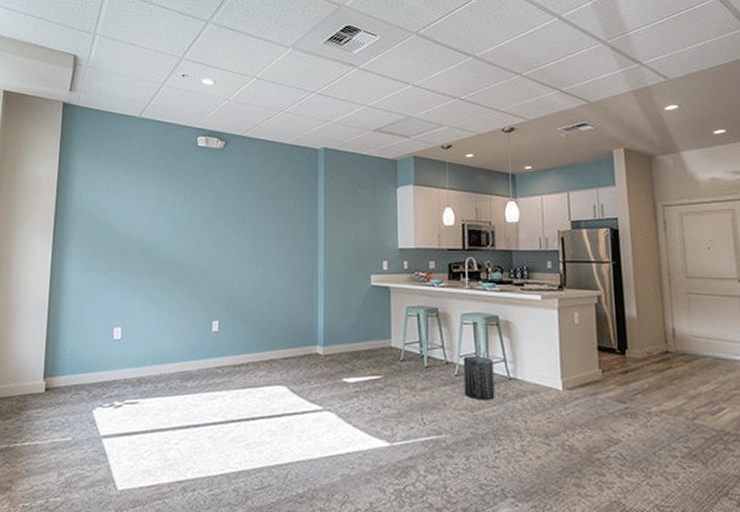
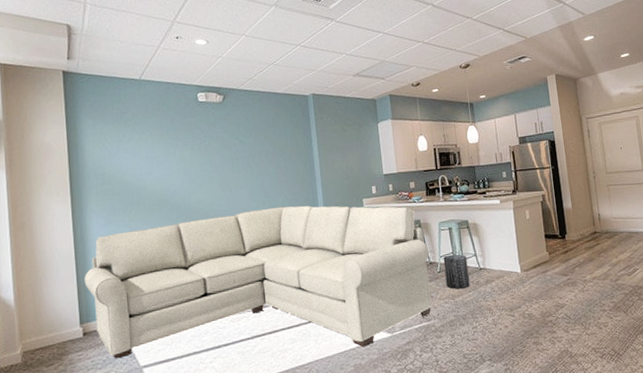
sofa: none [54,273,446,455] -> present [84,205,432,359]

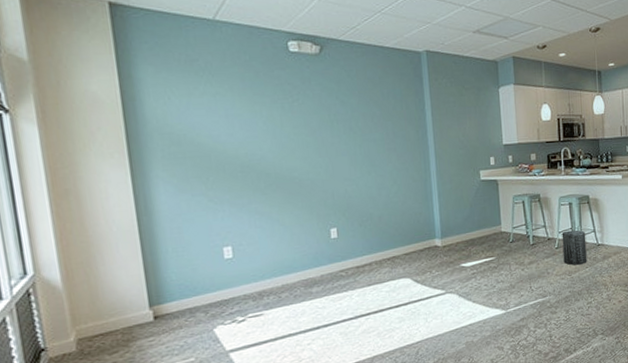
sofa: present [84,205,432,359] -> none [151,176,548,344]

